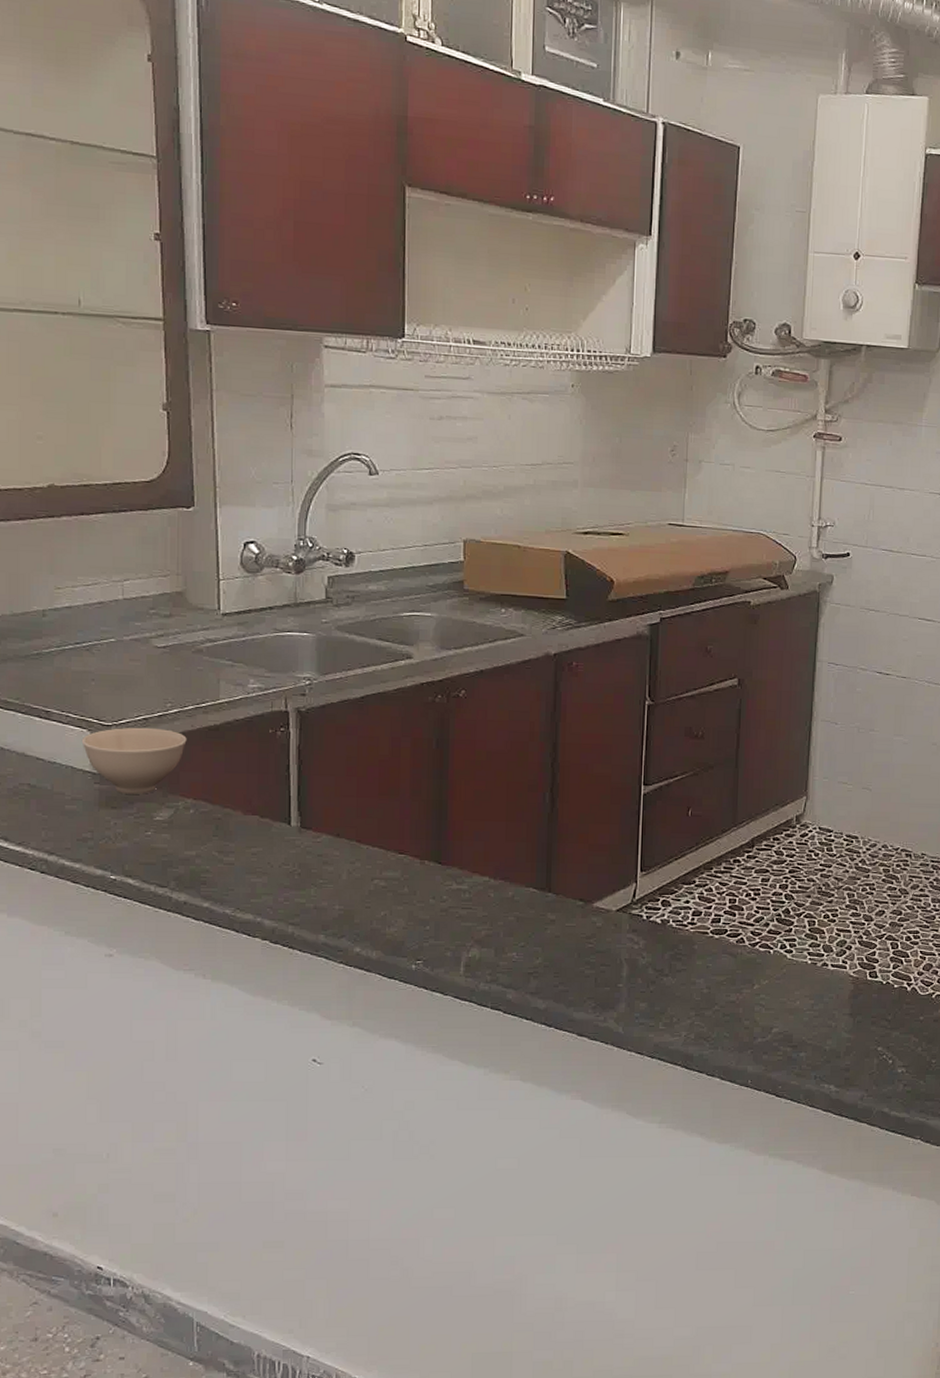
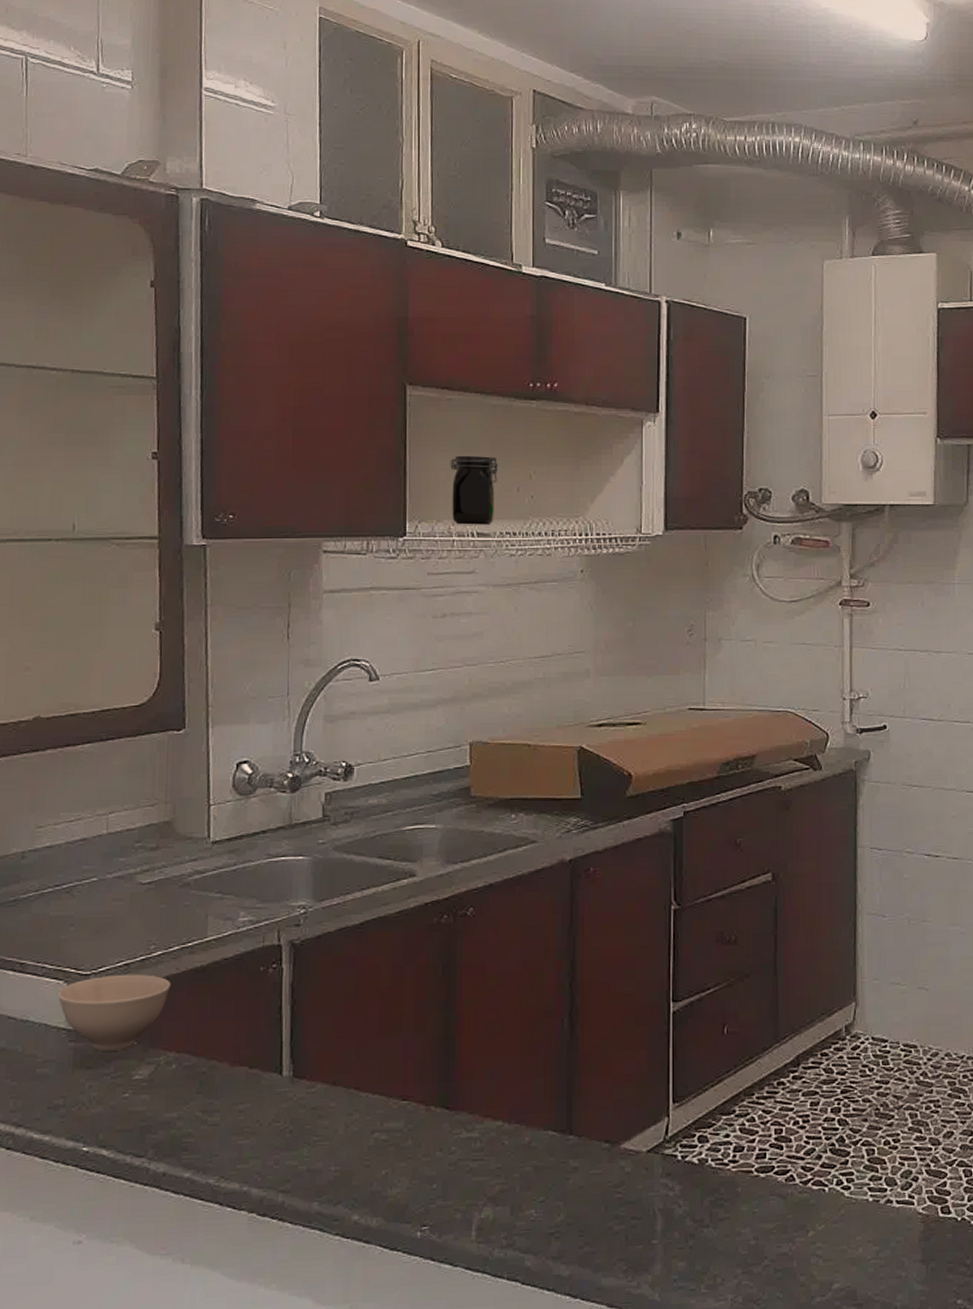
jar: none [447,263,495,334] -> present [450,456,499,525]

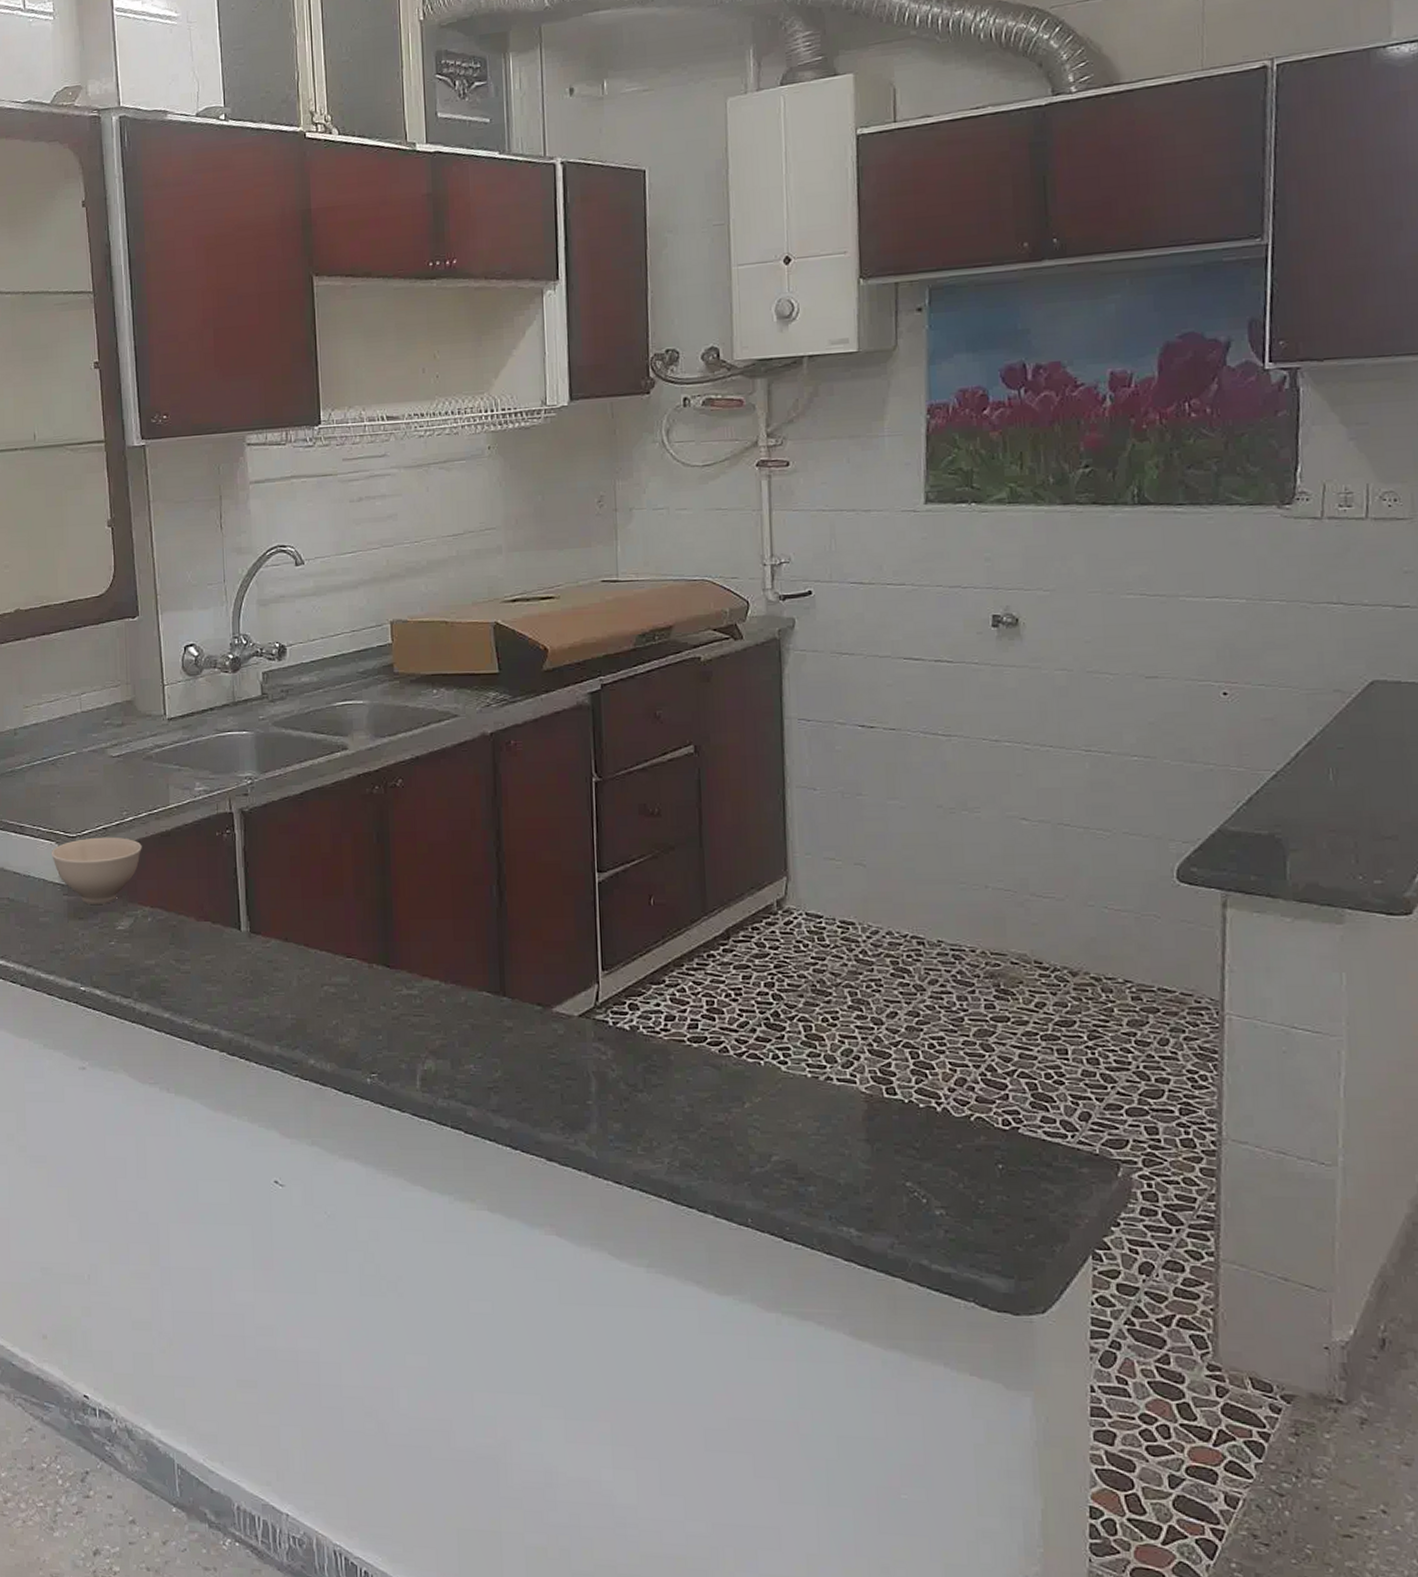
jar: present [450,456,499,525] -> none [357,339,404,410]

